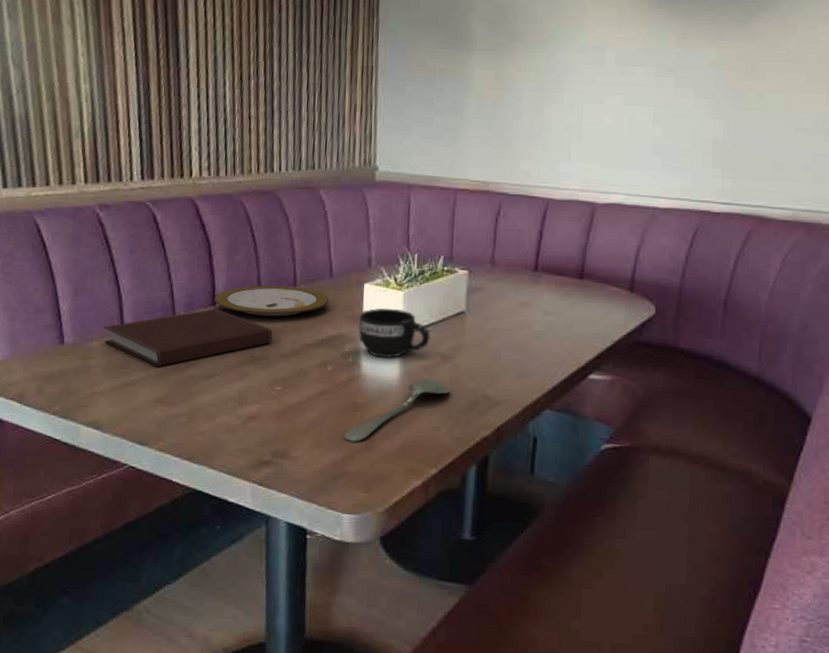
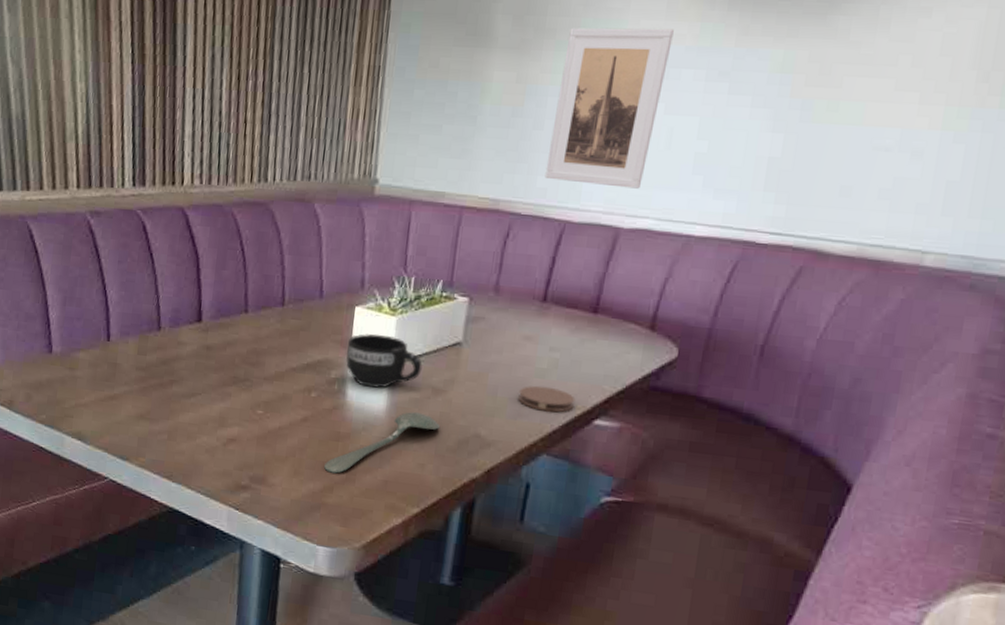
notebook: present [103,308,273,367] -> none [90,324,258,382]
plate: present [214,285,330,317] -> none [200,303,318,338]
coaster: none [520,347,571,370] -> present [518,385,576,413]
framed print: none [527,32,625,169] -> present [545,27,674,189]

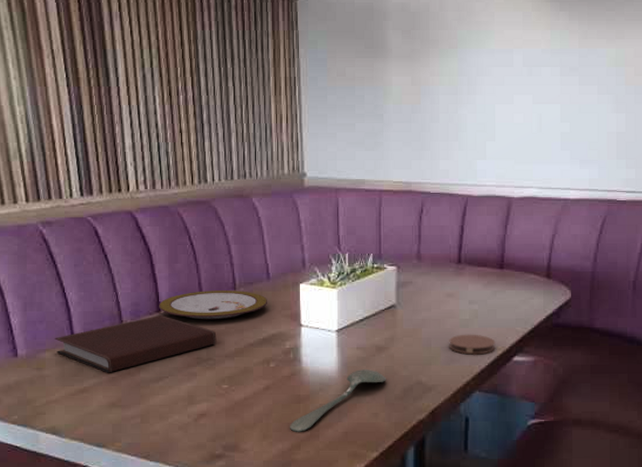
notebook: none [90,324,258,382] -> present [54,314,217,373]
plate: none [200,303,318,338] -> present [159,290,268,320]
mug: present [345,333,422,388] -> none [297,305,365,352]
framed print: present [545,27,674,189] -> none [445,36,531,165]

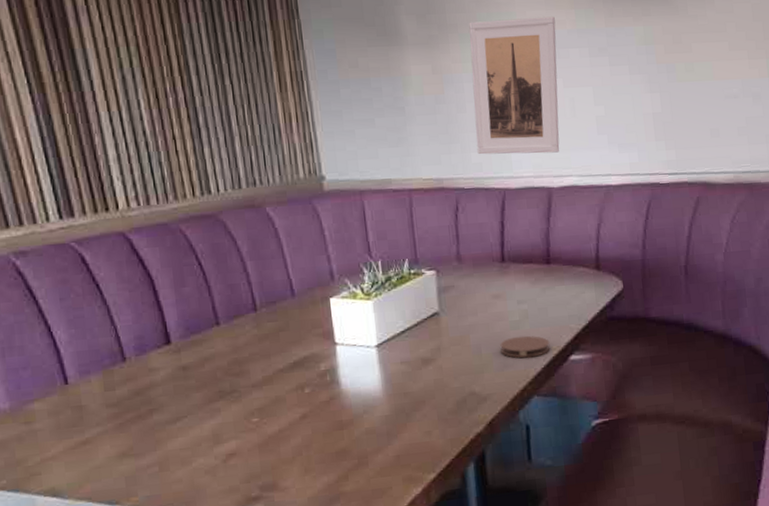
notebook: present [54,314,217,373] -> none [43,346,241,420]
plate: present [159,290,268,320] -> none [168,311,296,349]
spoon: present [290,369,387,432] -> none [334,384,437,462]
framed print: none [445,36,531,165] -> present [469,16,560,155]

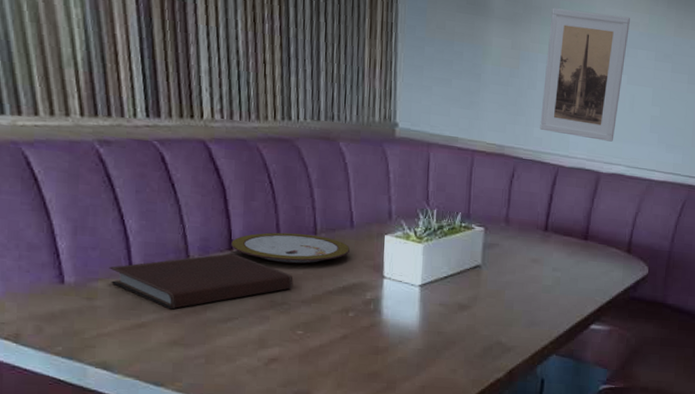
notebook: none [43,346,241,420] -> present [109,253,294,310]
plate: none [168,311,296,349] -> present [231,232,351,264]
coaster: present [500,335,550,359] -> none [530,299,575,321]

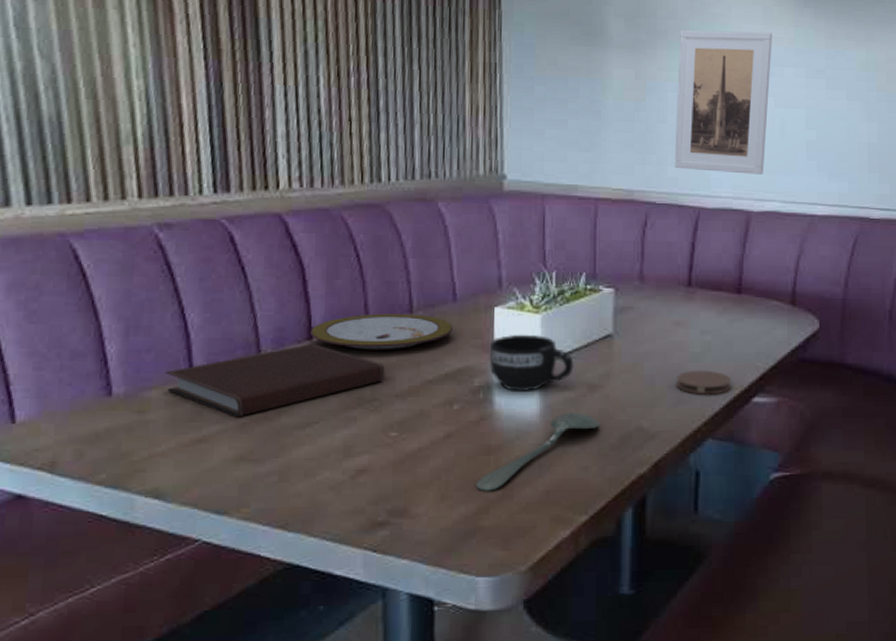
spoon: none [366,326,468,383] -> present [476,413,601,491]
mug: none [379,259,449,306] -> present [489,334,574,391]
coaster: none [530,299,575,321] -> present [676,370,732,395]

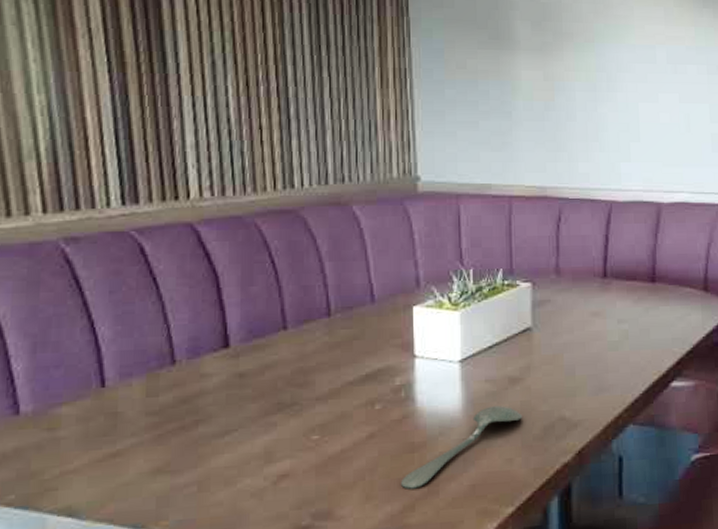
notebook: present [165,343,385,418] -> none [75,350,305,430]
plate: present [311,314,454,350] -> none [227,317,373,356]
mug: present [489,334,574,391] -> none [409,331,495,388]
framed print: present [674,30,772,175] -> none [584,31,675,168]
coaster: present [676,370,732,395] -> none [596,358,650,382]

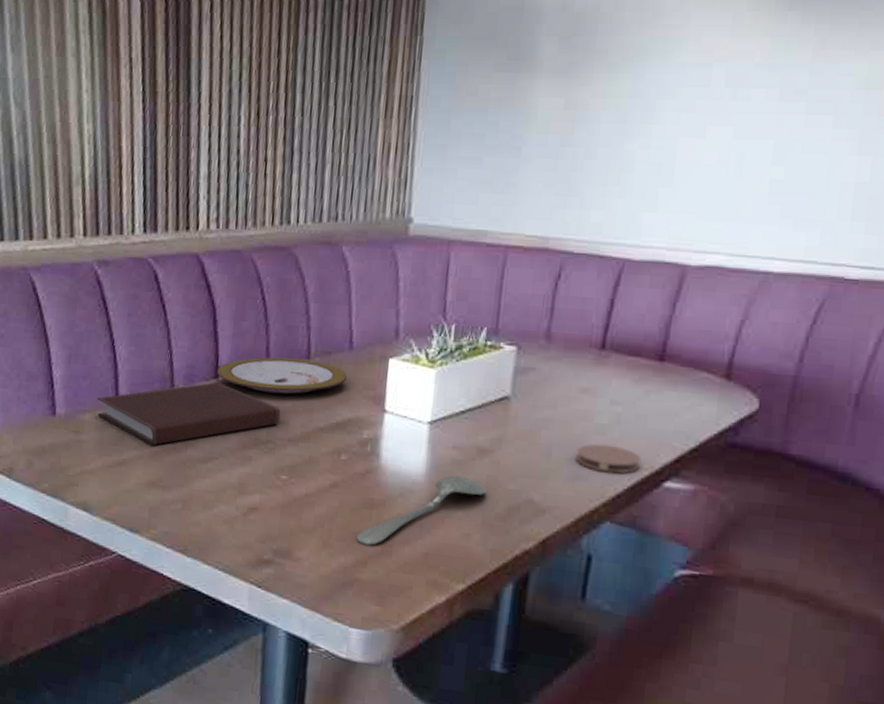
notebook: none [75,350,305,430] -> present [96,381,281,446]
plate: none [227,317,373,356] -> present [217,357,348,395]
coaster: none [596,358,650,382] -> present [575,443,642,474]

